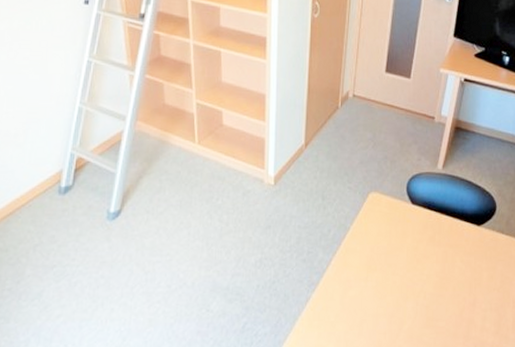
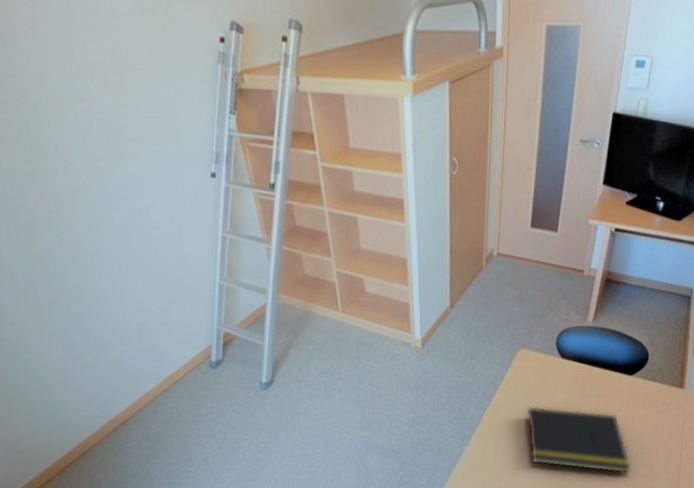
notepad: none [374,252,479,332] -> present [525,405,631,474]

